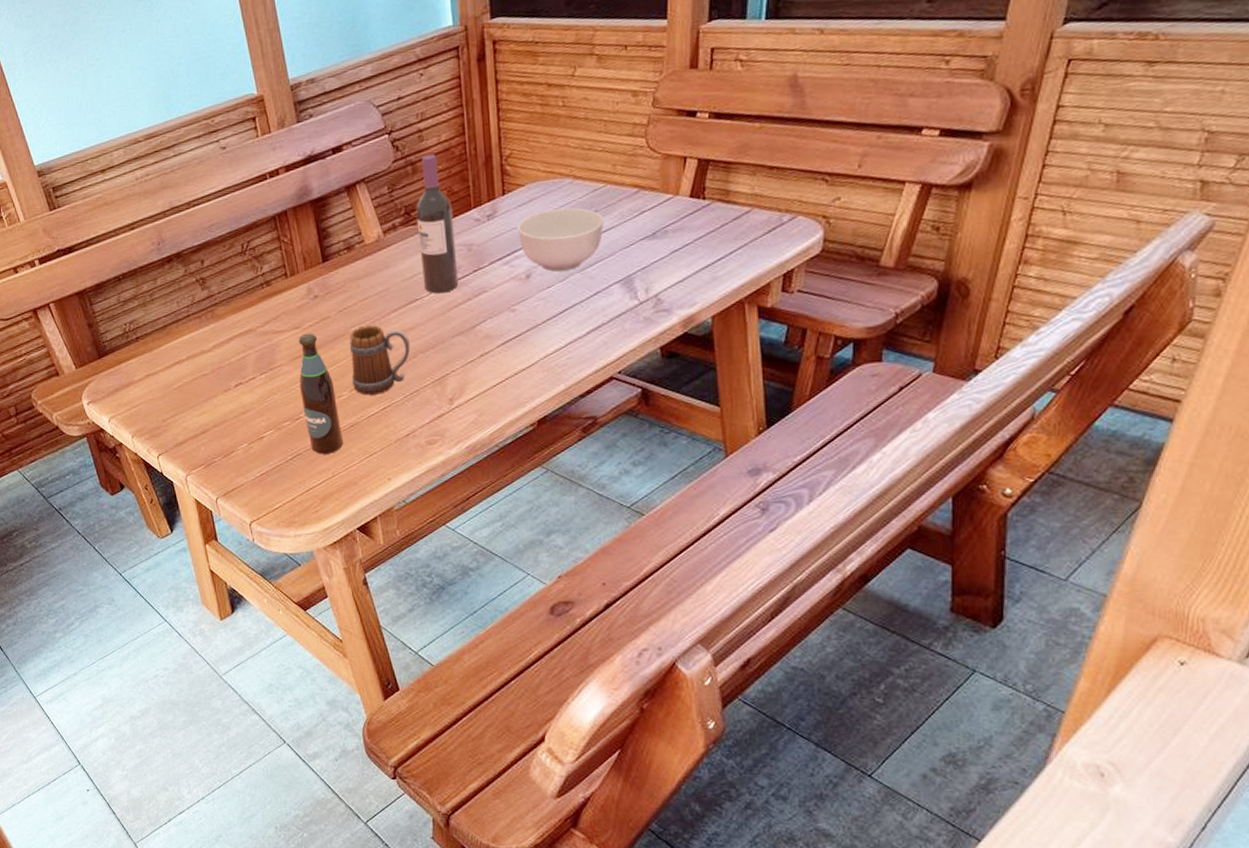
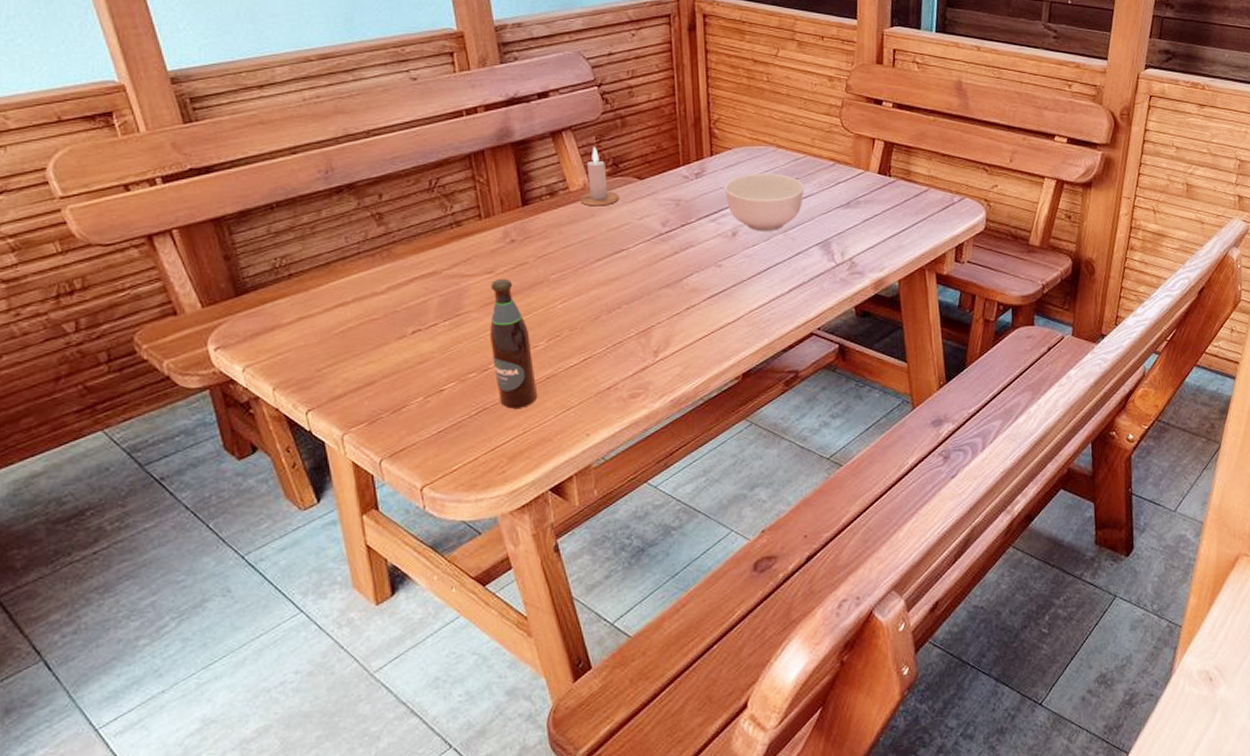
beer mug: present [349,324,411,395] -> none [548,272,615,346]
candle: none [374,196,413,258] -> present [579,146,620,207]
wine bottle: present [415,154,459,294] -> none [624,111,666,245]

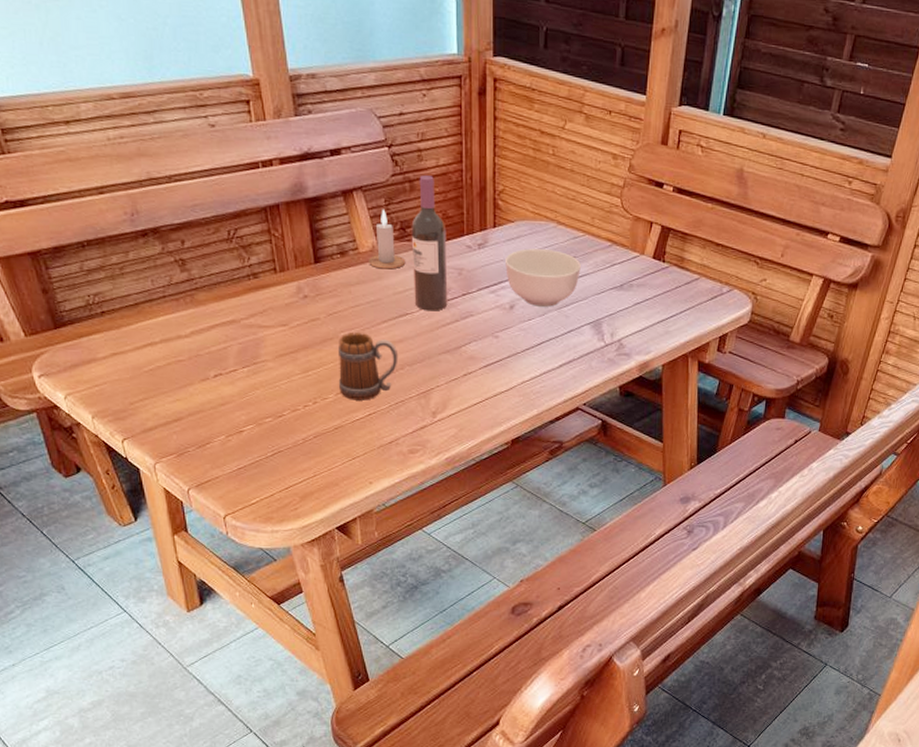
bottle: present [489,278,538,409] -> none [283,332,327,454]
beer mug: none [548,272,615,346] -> present [337,331,399,401]
wine bottle: none [624,111,666,245] -> present [411,175,448,311]

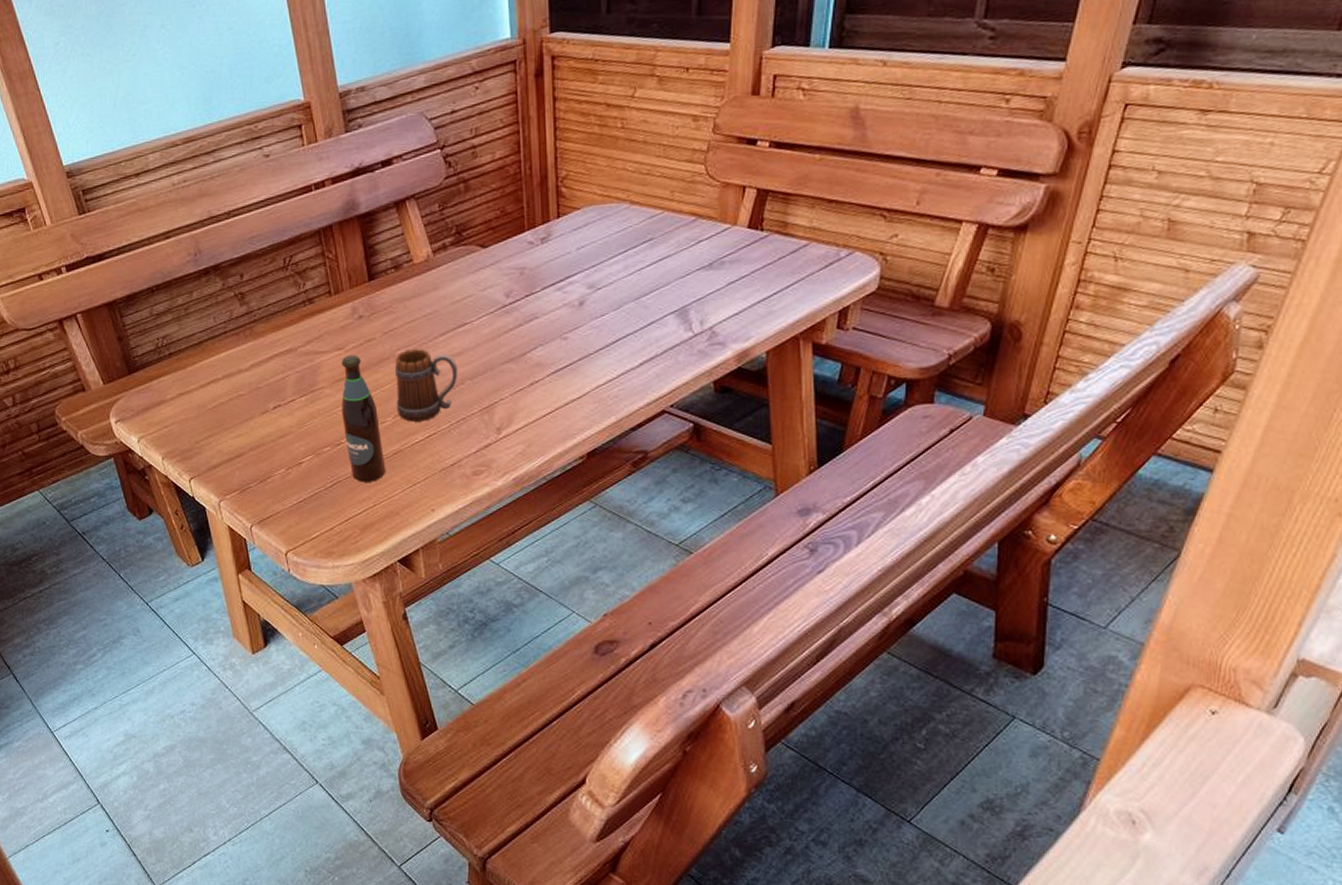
bottle: none [283,332,327,454] -> present [341,354,386,482]
candle: present [367,209,406,270] -> none [422,214,463,279]
wine bottle: present [411,175,448,311] -> none [467,172,510,318]
bowl: present [504,248,581,307] -> none [571,233,660,300]

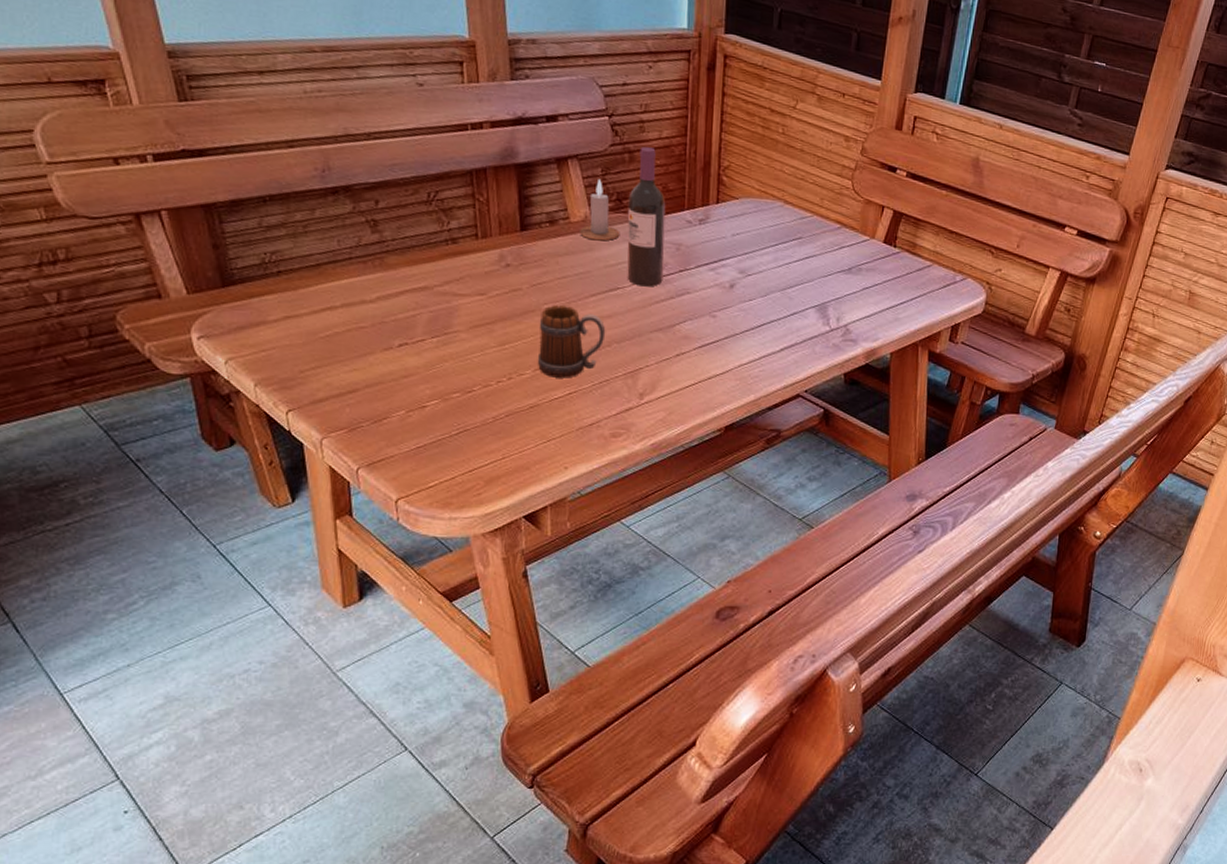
bottle: present [341,354,386,482] -> none [476,301,520,434]
candle: none [422,214,463,279] -> present [578,178,620,241]
wine bottle: none [467,172,510,318] -> present [627,147,666,287]

